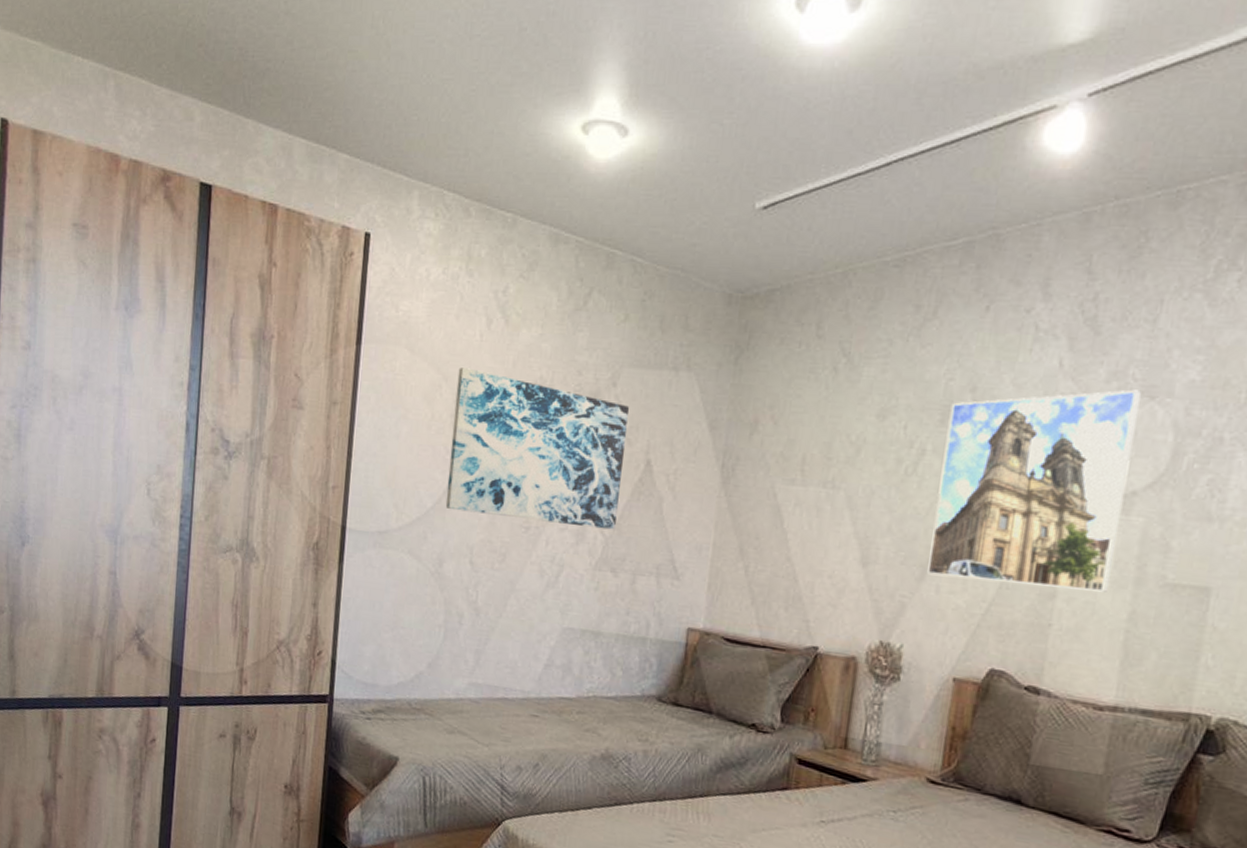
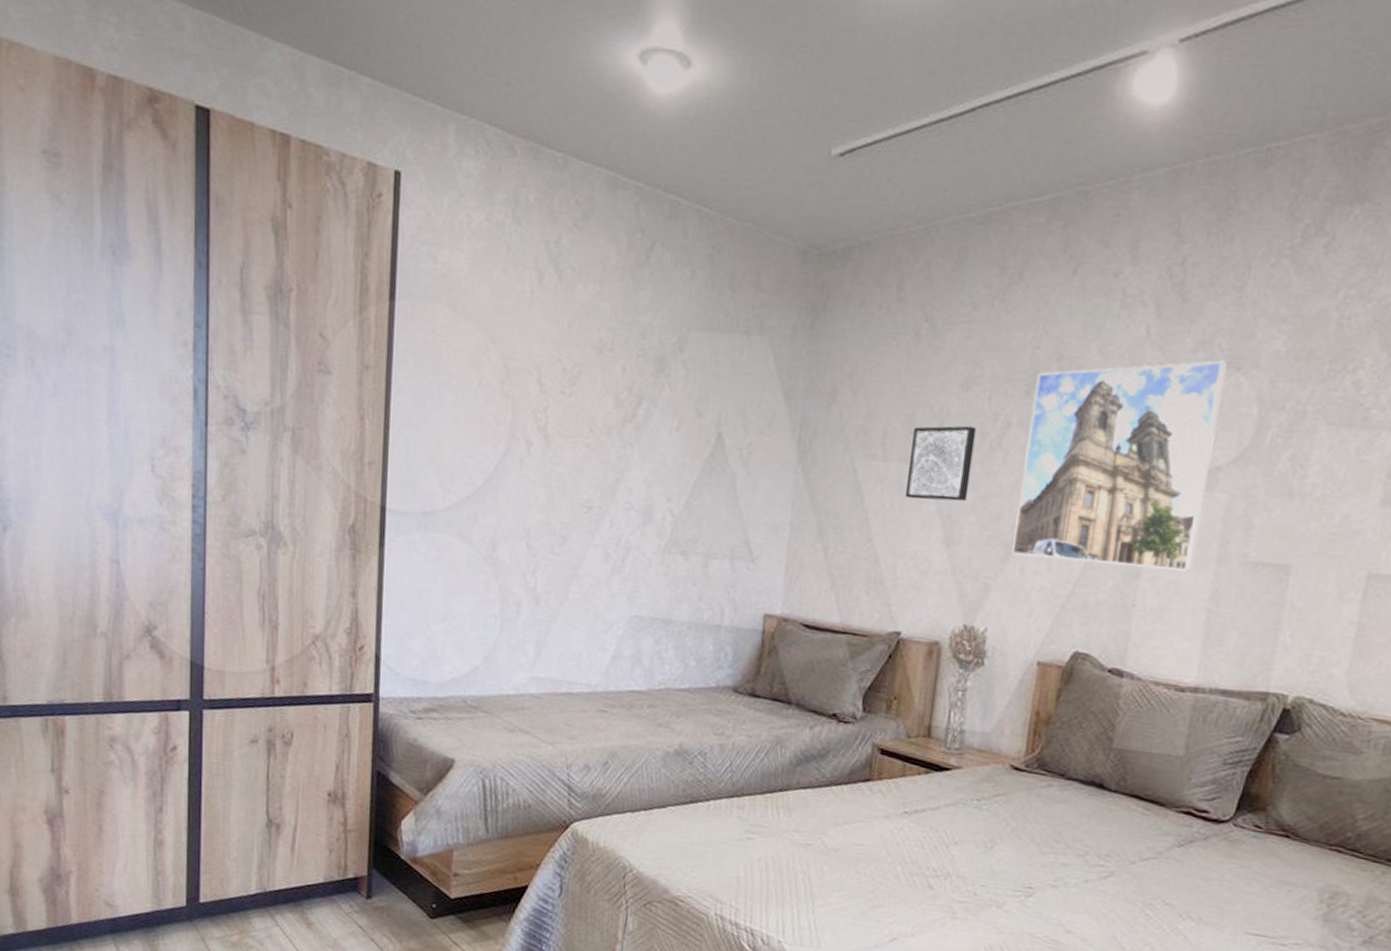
wall art: present [445,367,630,530] -> none [497,328,699,510]
wall art: none [822,452,893,524] -> present [904,425,977,502]

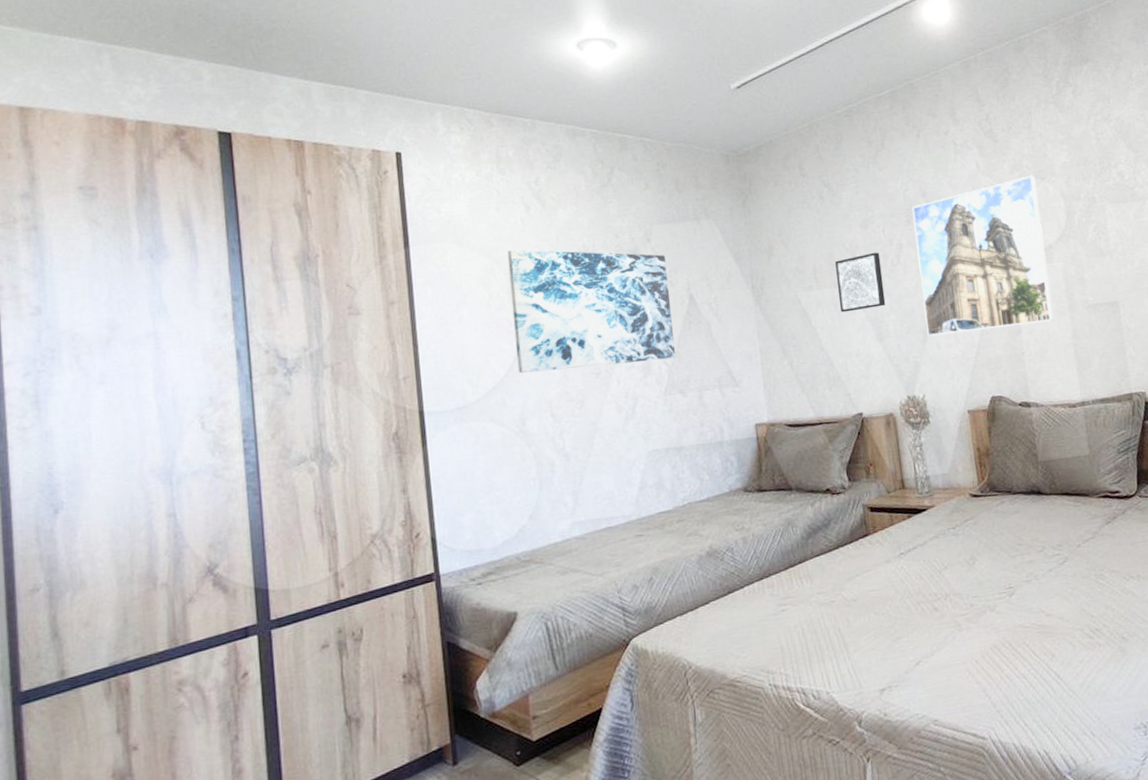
wall art: none [497,328,699,510] -> present [507,249,675,374]

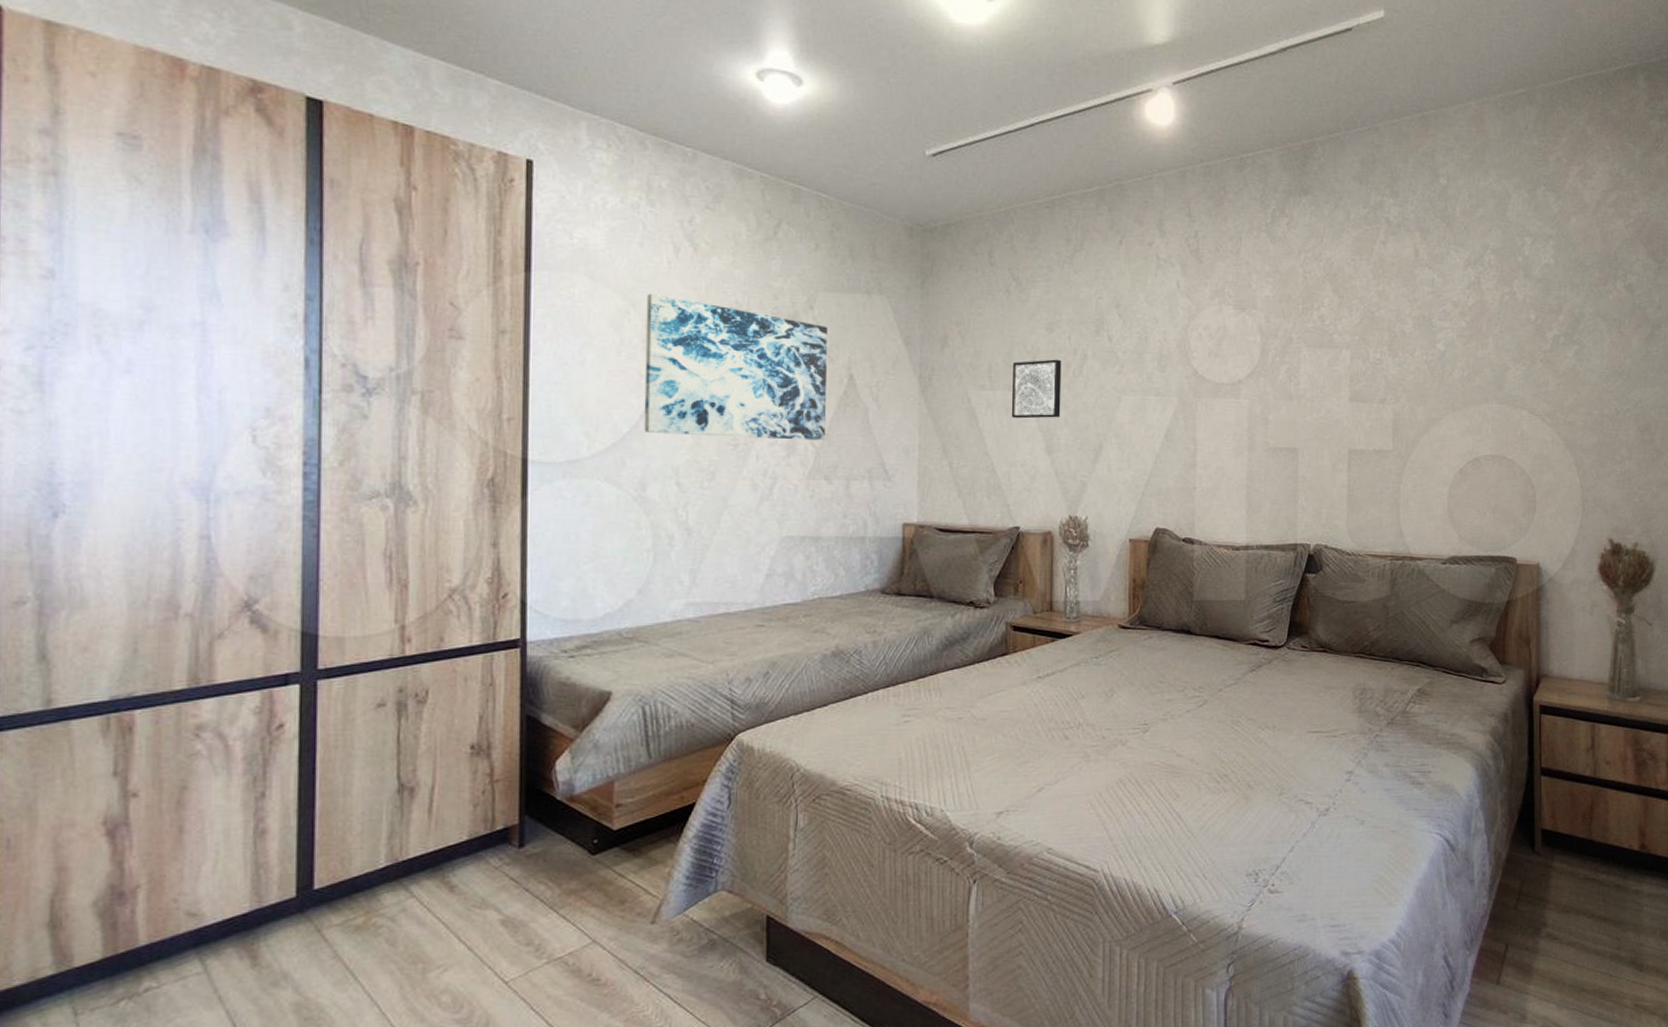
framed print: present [911,175,1054,337] -> none [1100,304,1235,458]

